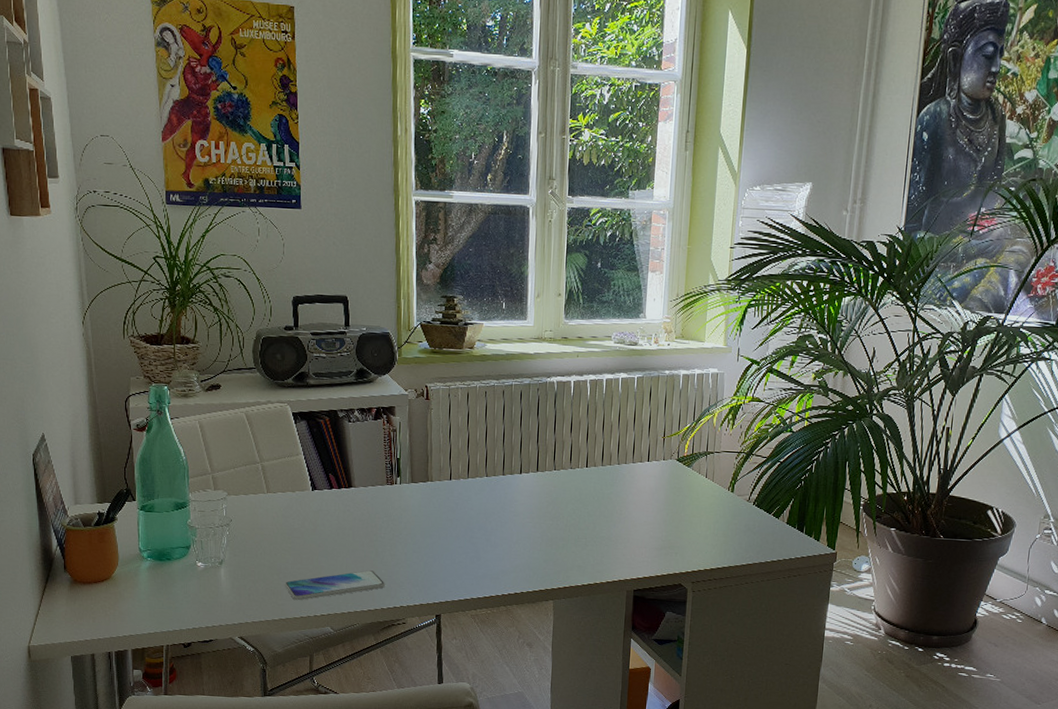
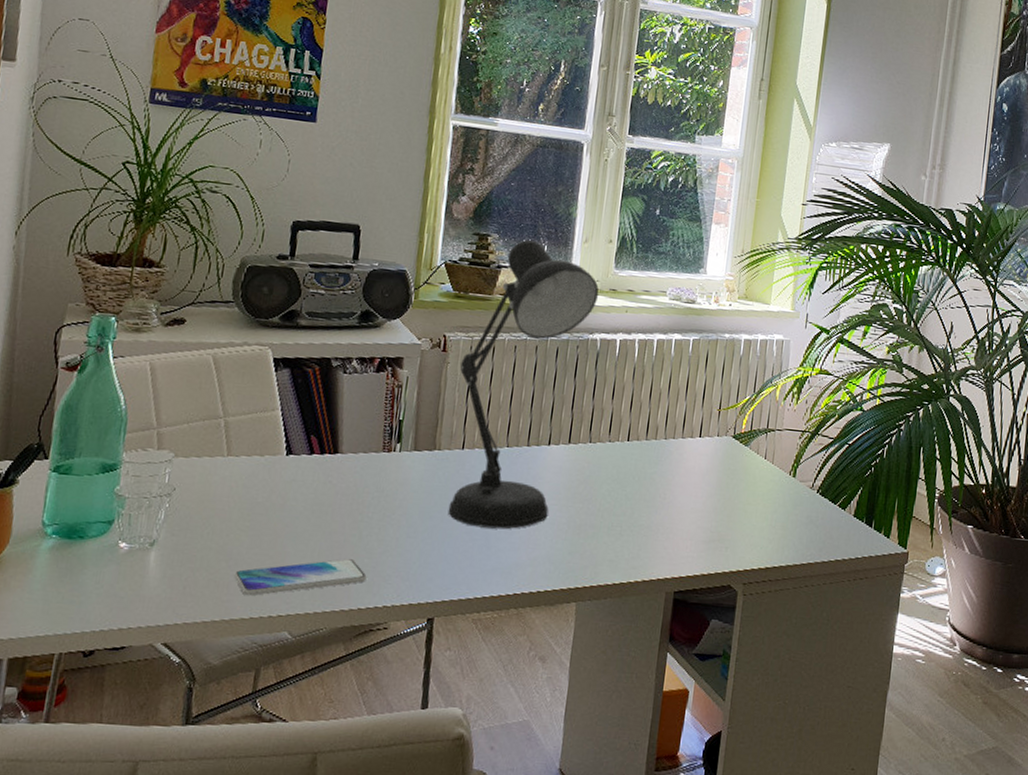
desk lamp: none [442,299,553,544] -> present [448,240,599,529]

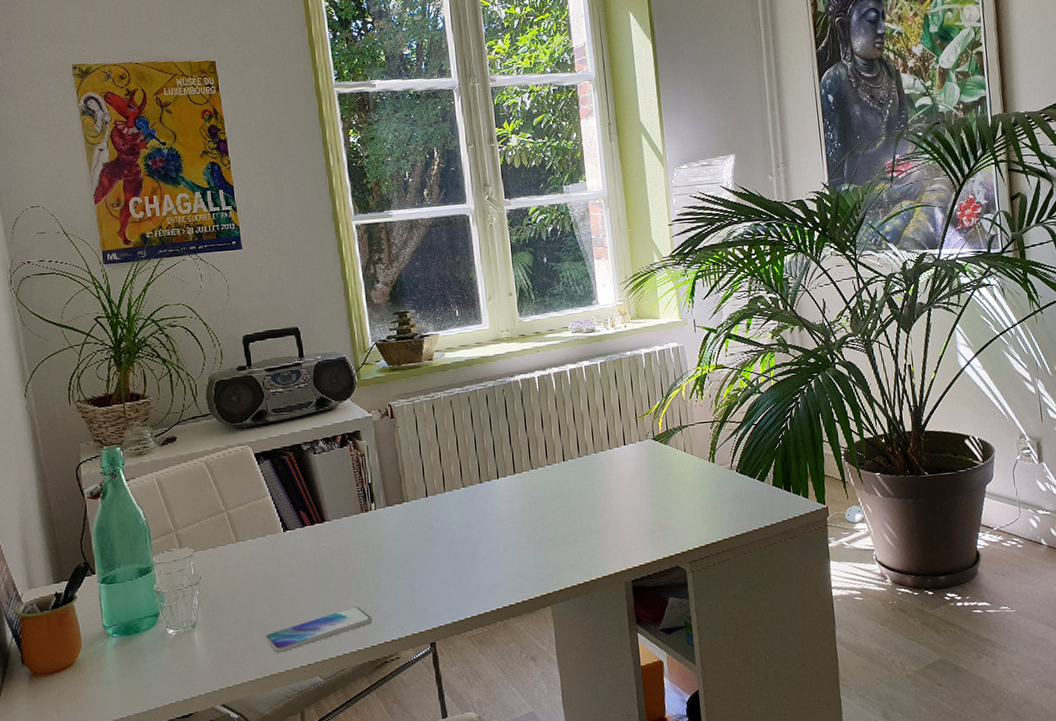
desk lamp: present [448,240,599,529] -> none [408,308,511,560]

